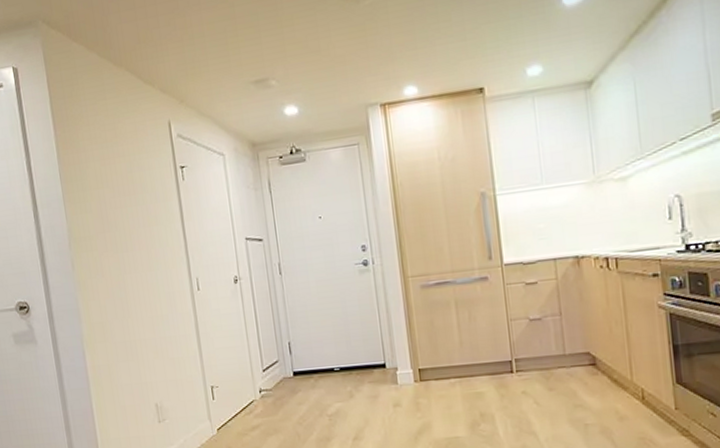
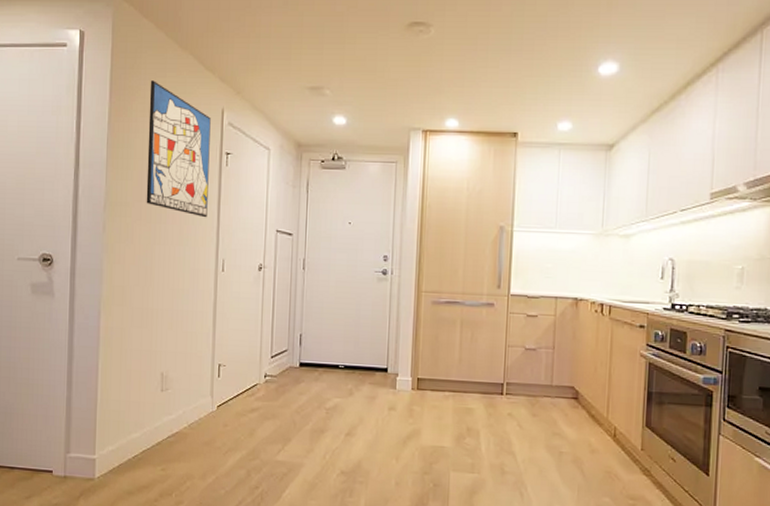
wall art: none [91,105,173,238] -> present [146,80,211,218]

